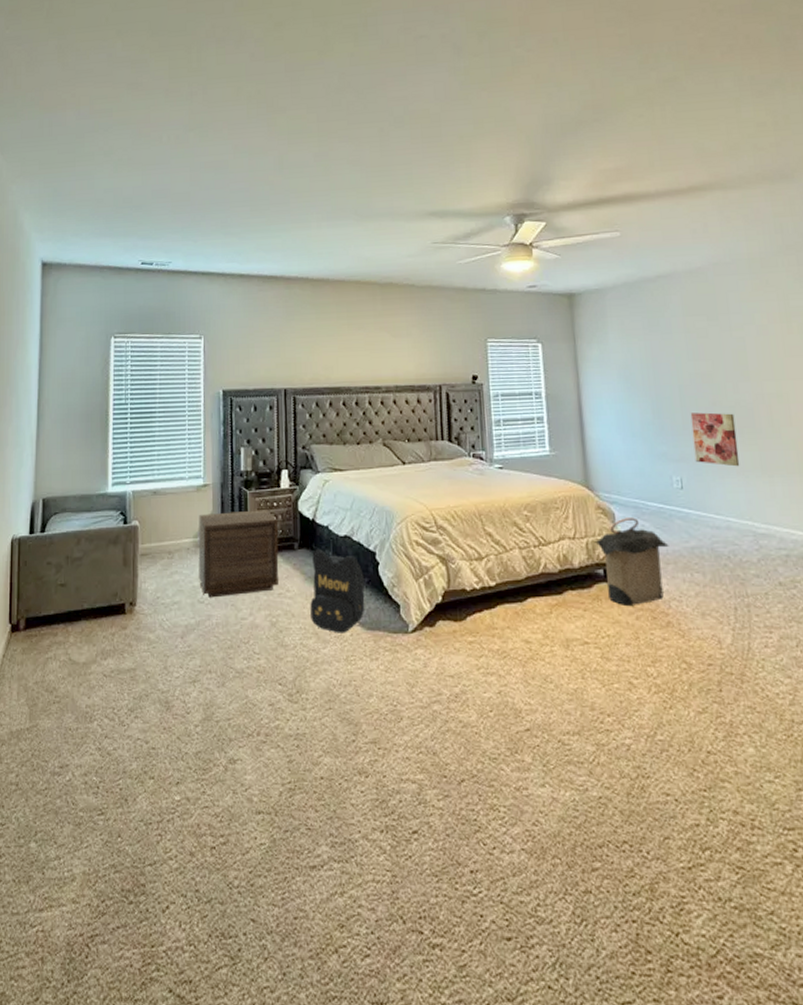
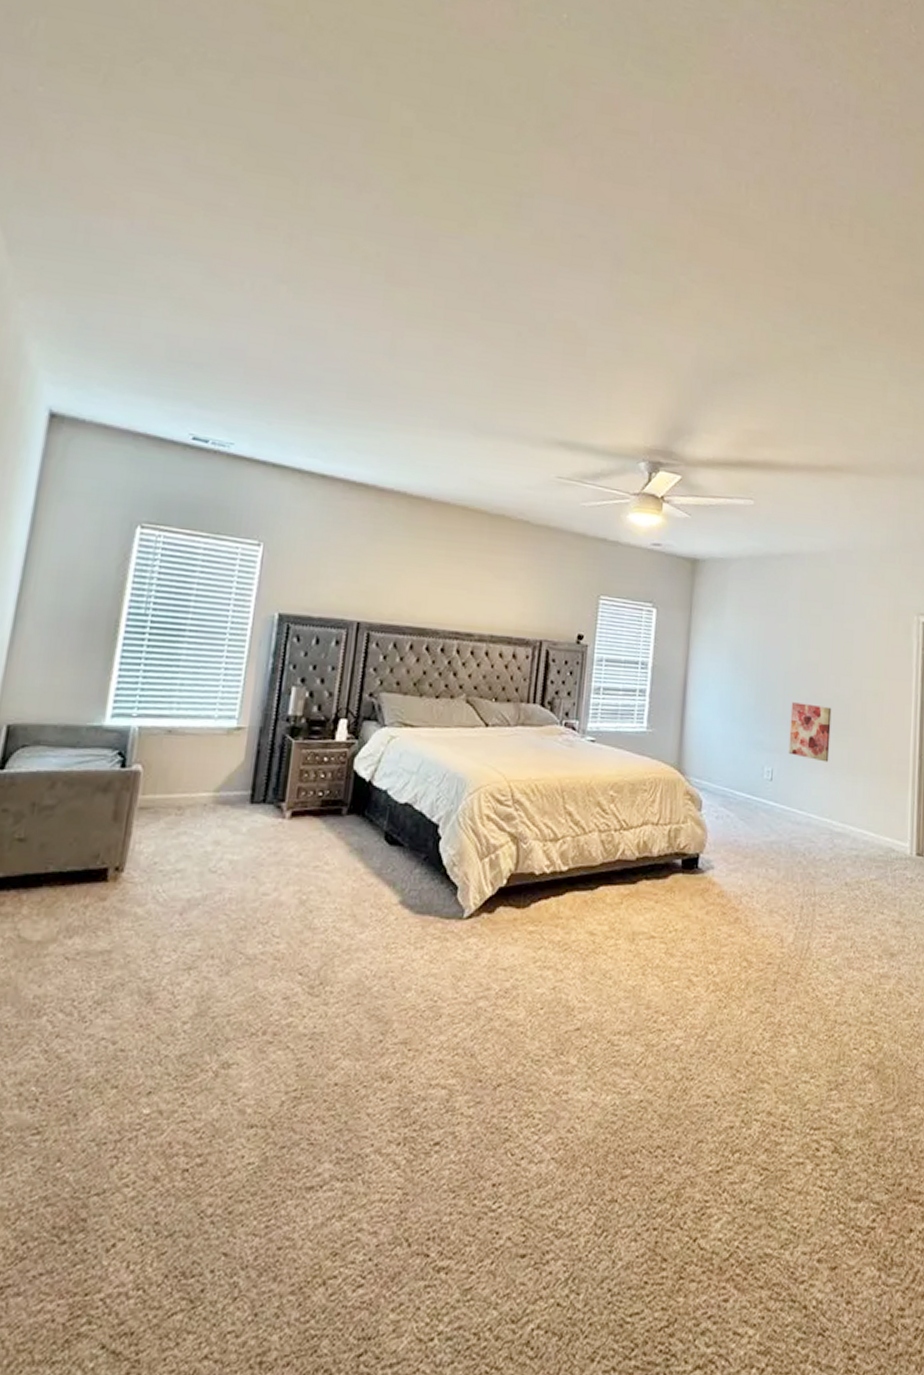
nightstand: present [198,510,279,598] -> none [214,763,326,867]
backpack: present [310,549,365,633] -> none [350,817,421,917]
laundry hamper: present [595,517,669,605] -> none [678,806,750,899]

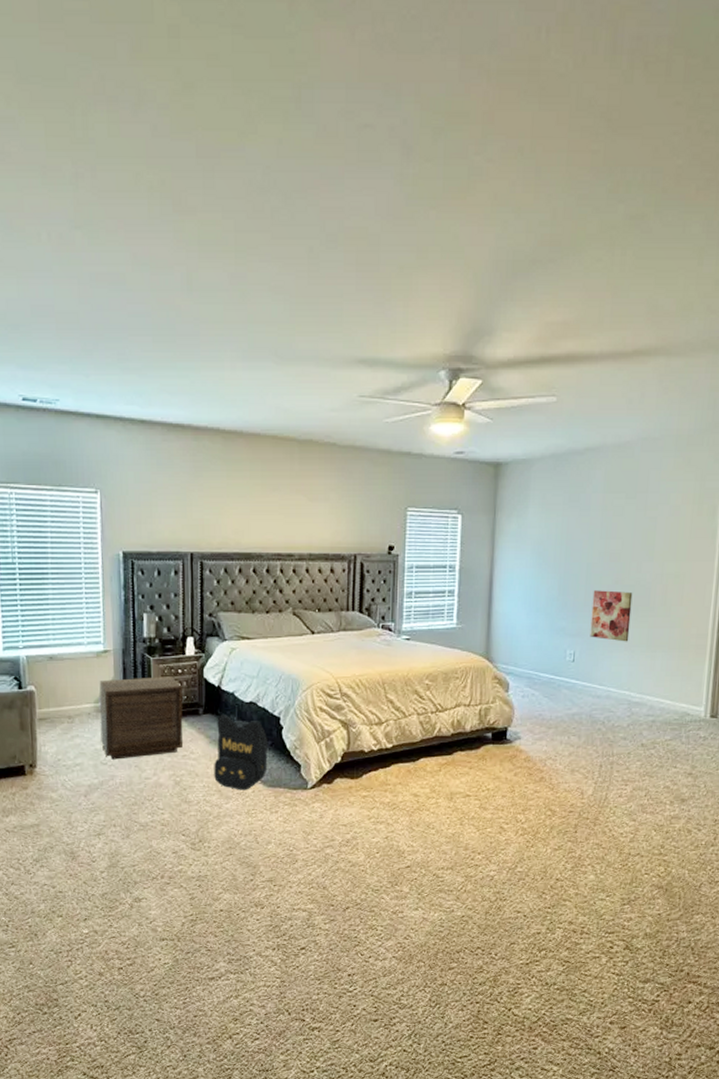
nightstand: none [214,763,326,867] -> present [99,676,183,760]
backpack: none [350,817,421,917] -> present [214,714,268,790]

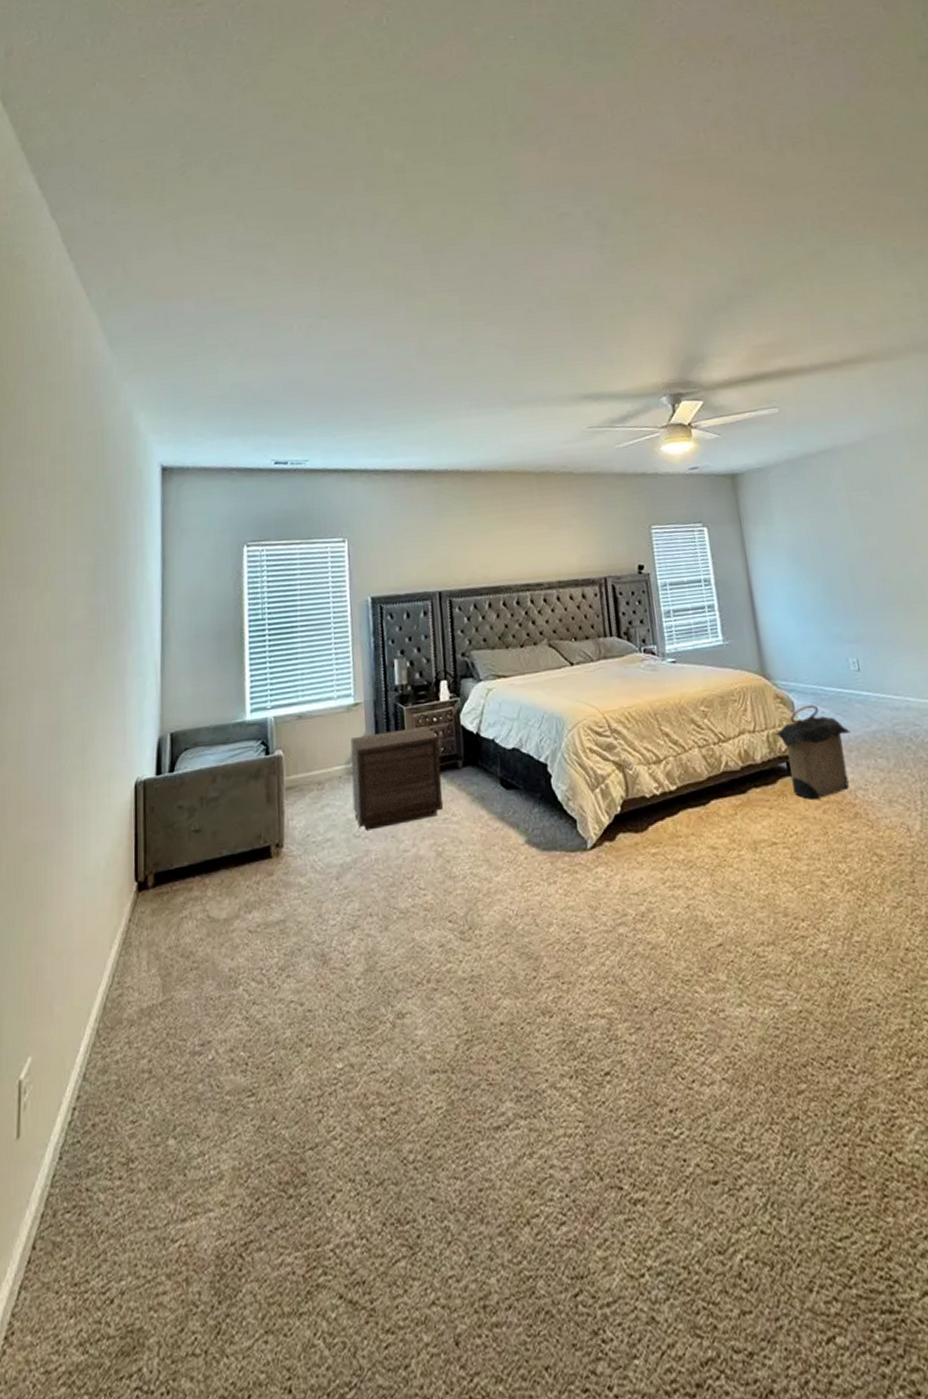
backpack: present [214,714,268,790] -> none [478,765,540,858]
laundry hamper: none [488,687,553,764] -> present [776,704,851,799]
wall art: present [590,590,633,642] -> none [861,588,914,644]

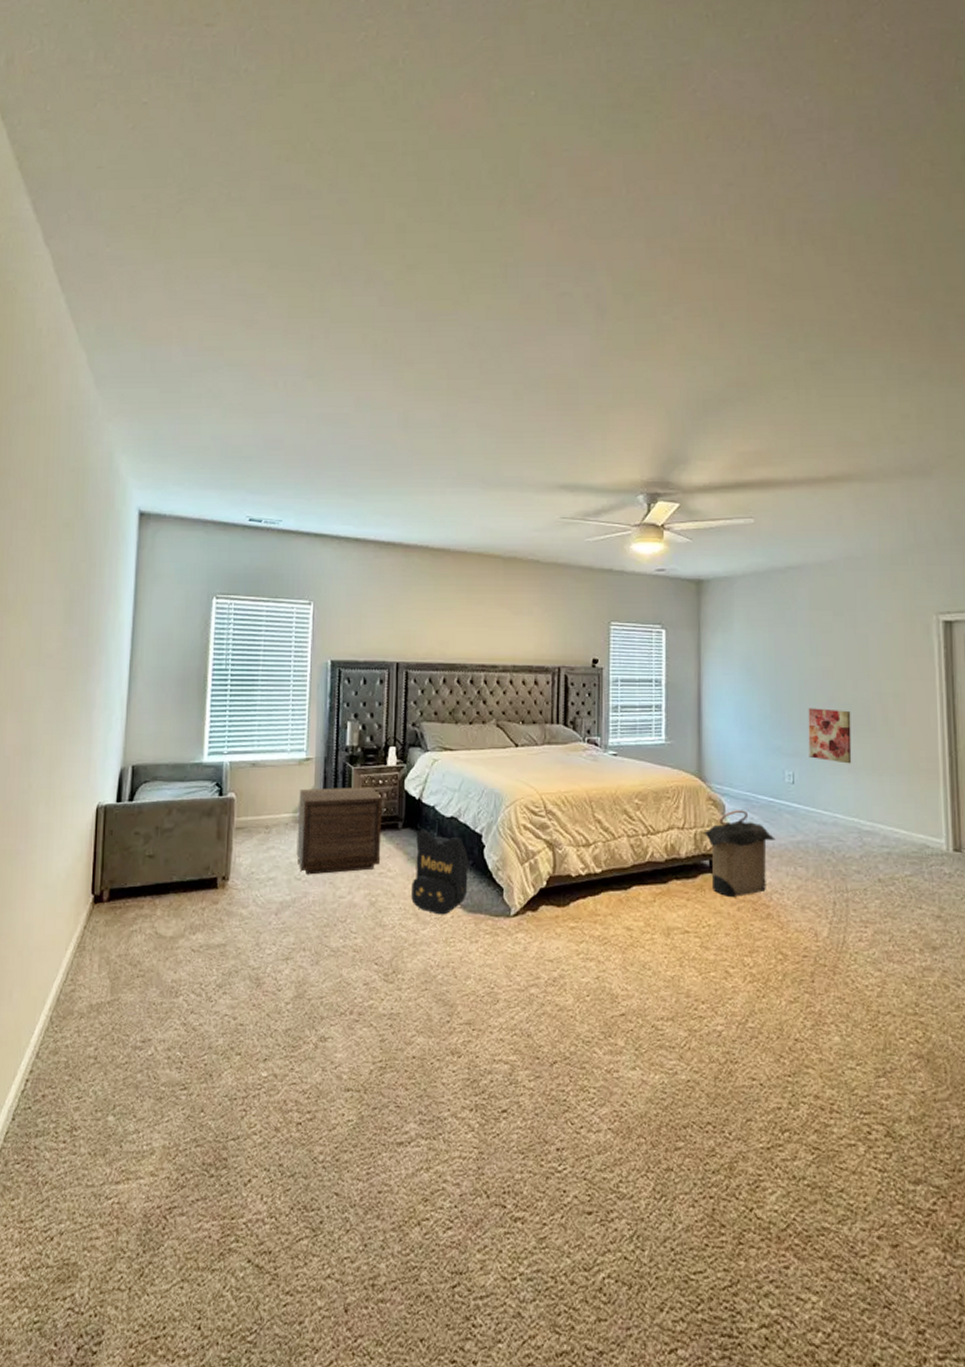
backpack: none [478,765,540,858] -> present [411,829,468,915]
wall art: none [861,588,914,644] -> present [808,708,852,764]

